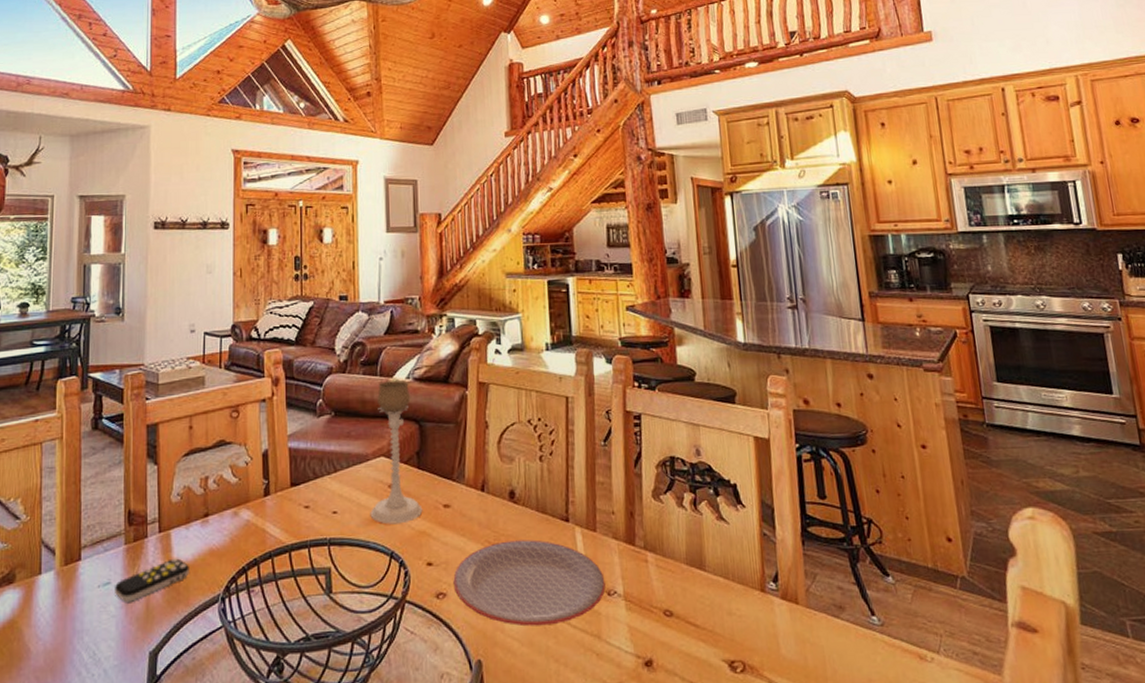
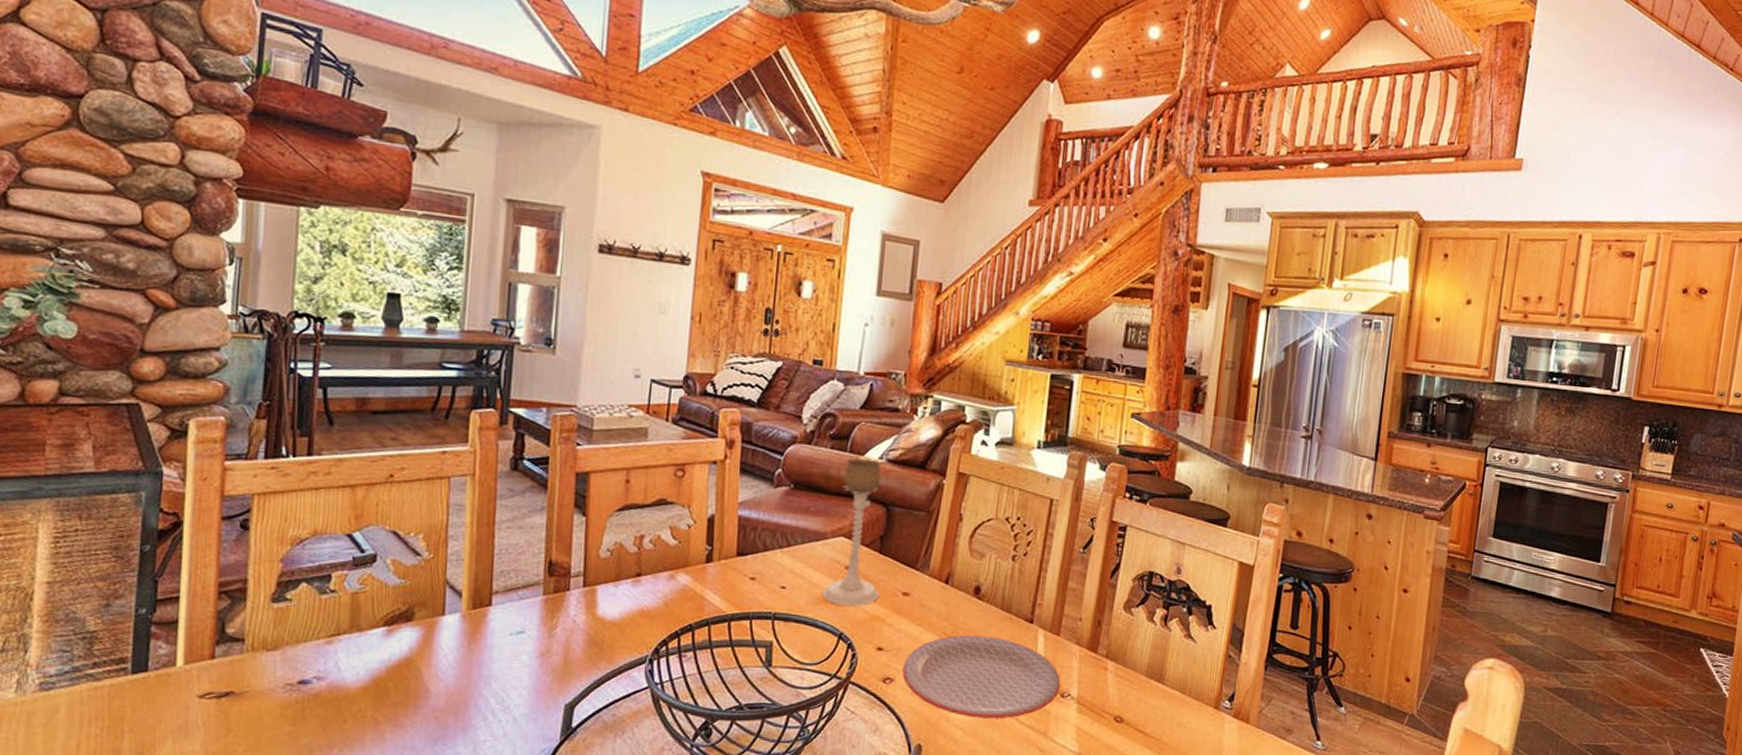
remote control: present [115,558,189,602] -> none [529,614,616,653]

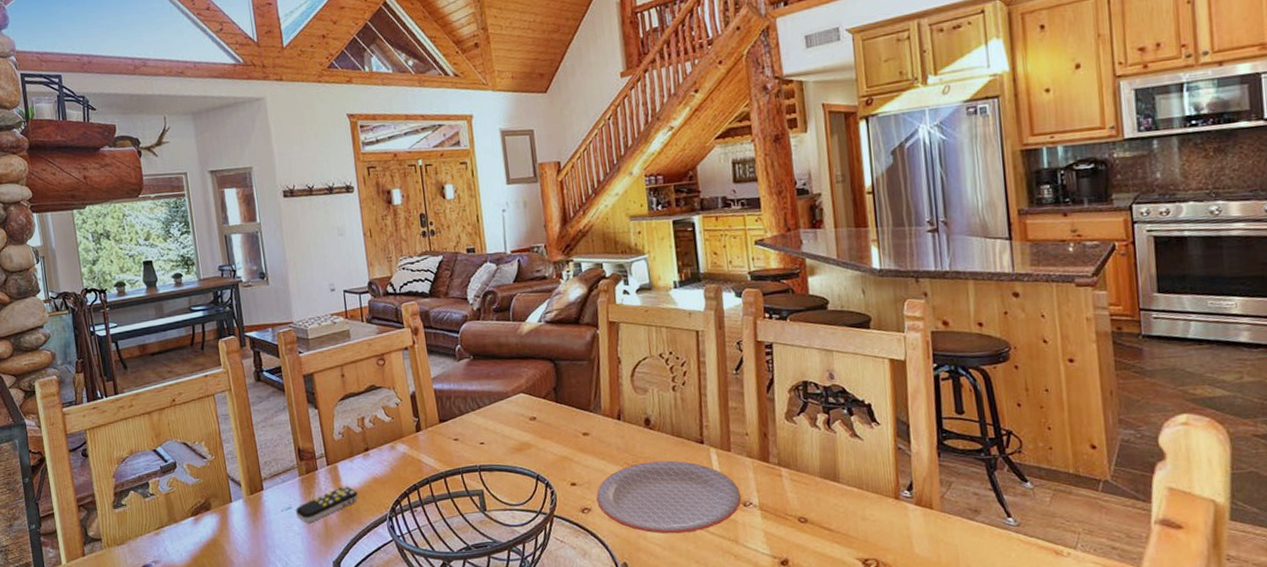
remote control: none [529,614,616,653] -> present [296,486,358,523]
candle holder: present [821,457,882,607] -> none [512,323,564,452]

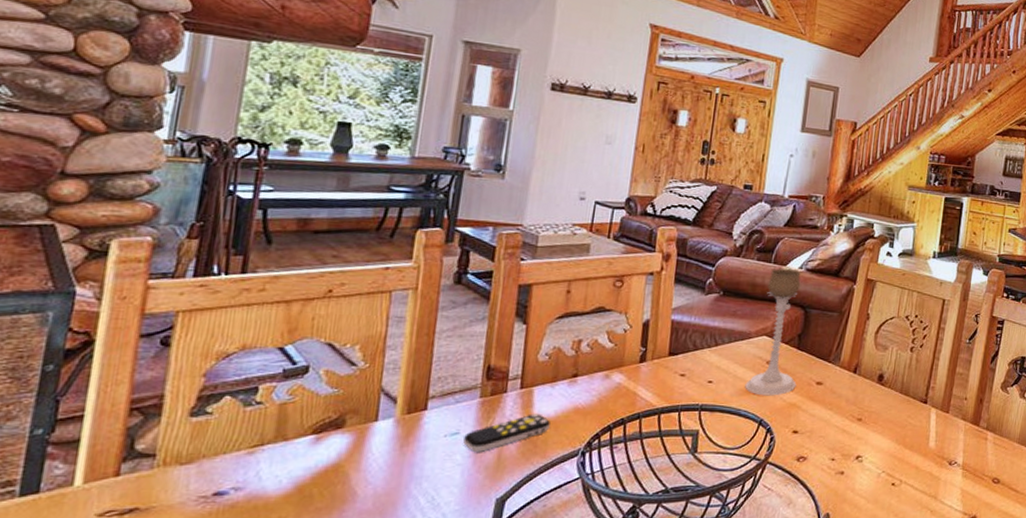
candle holder: none [512,323,564,452] -> present [745,268,801,396]
plate: present [596,460,741,534] -> none [814,416,949,487]

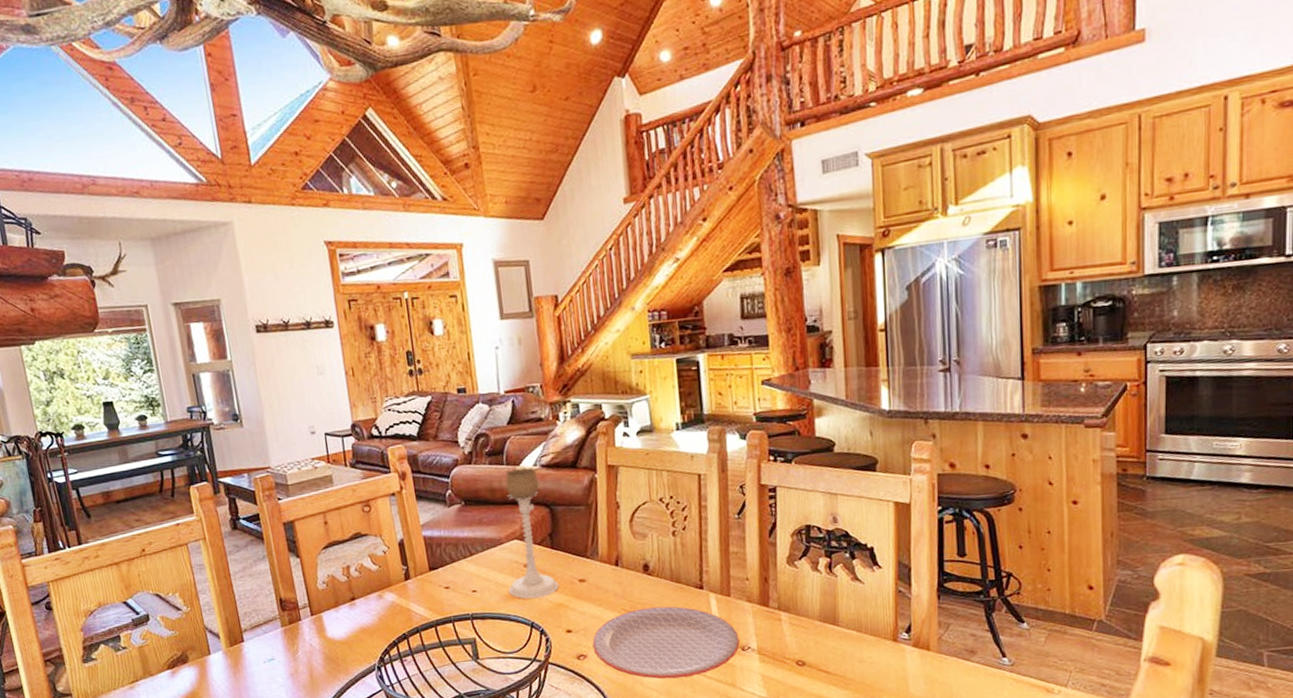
remote control: present [463,413,551,452] -> none [279,636,345,674]
plate: none [814,416,949,487] -> present [592,606,740,679]

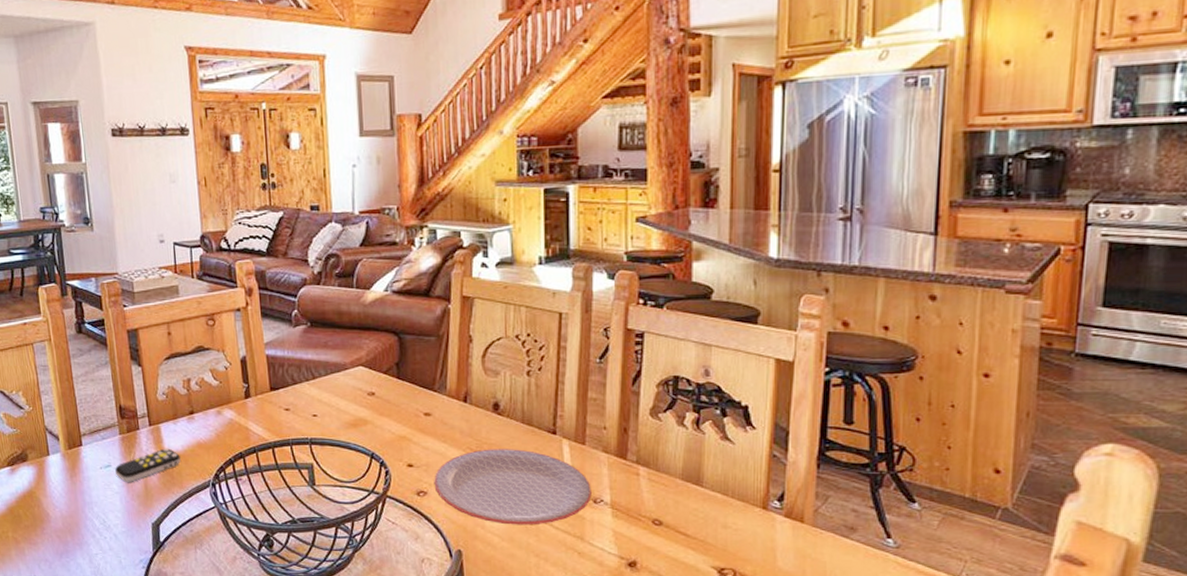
remote control: none [279,636,345,674] -> present [115,448,181,482]
candle holder: present [506,467,559,599] -> none [350,292,403,429]

